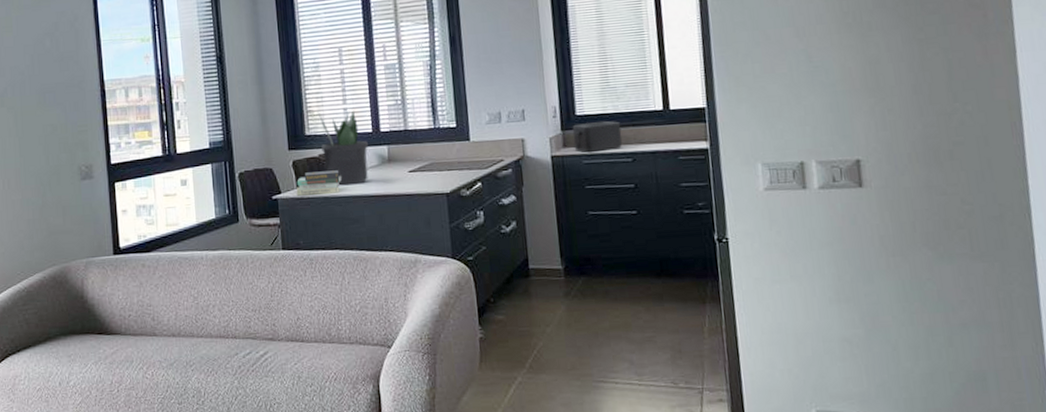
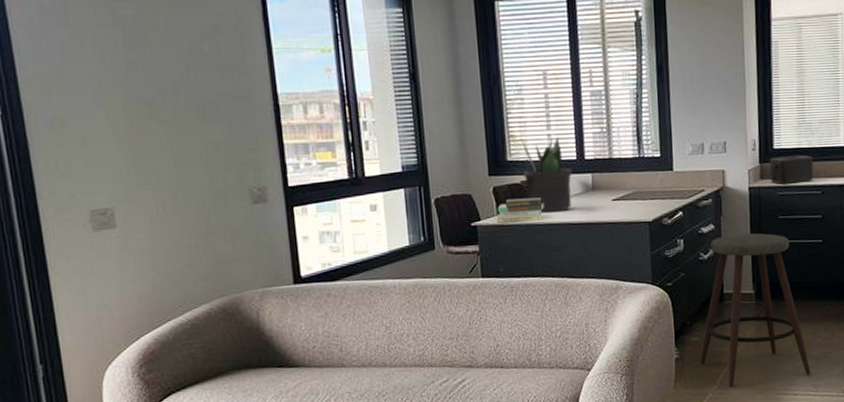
bar stool: none [507,204,633,372] -> present [700,233,811,388]

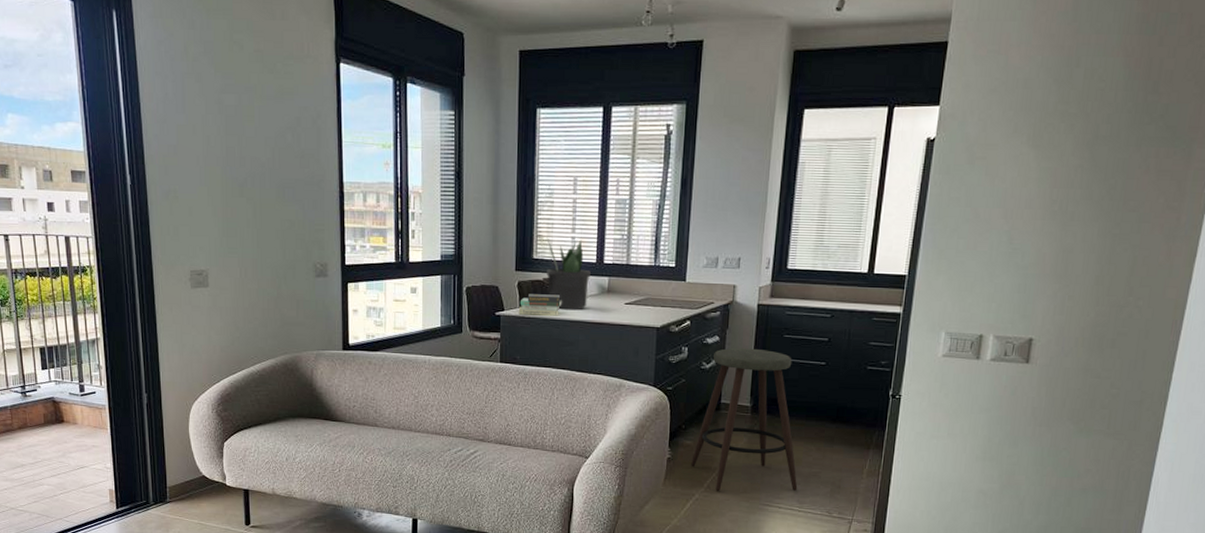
toaster: present [769,154,814,185] -> none [780,276,827,305]

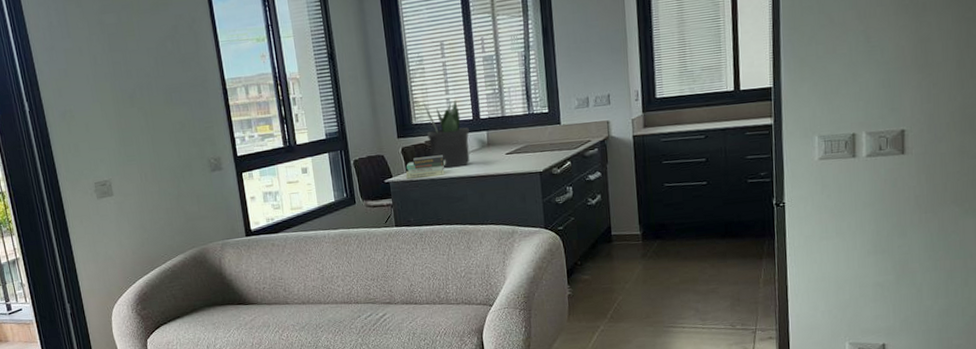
bar stool: present [691,348,798,492] -> none [591,178,698,321]

